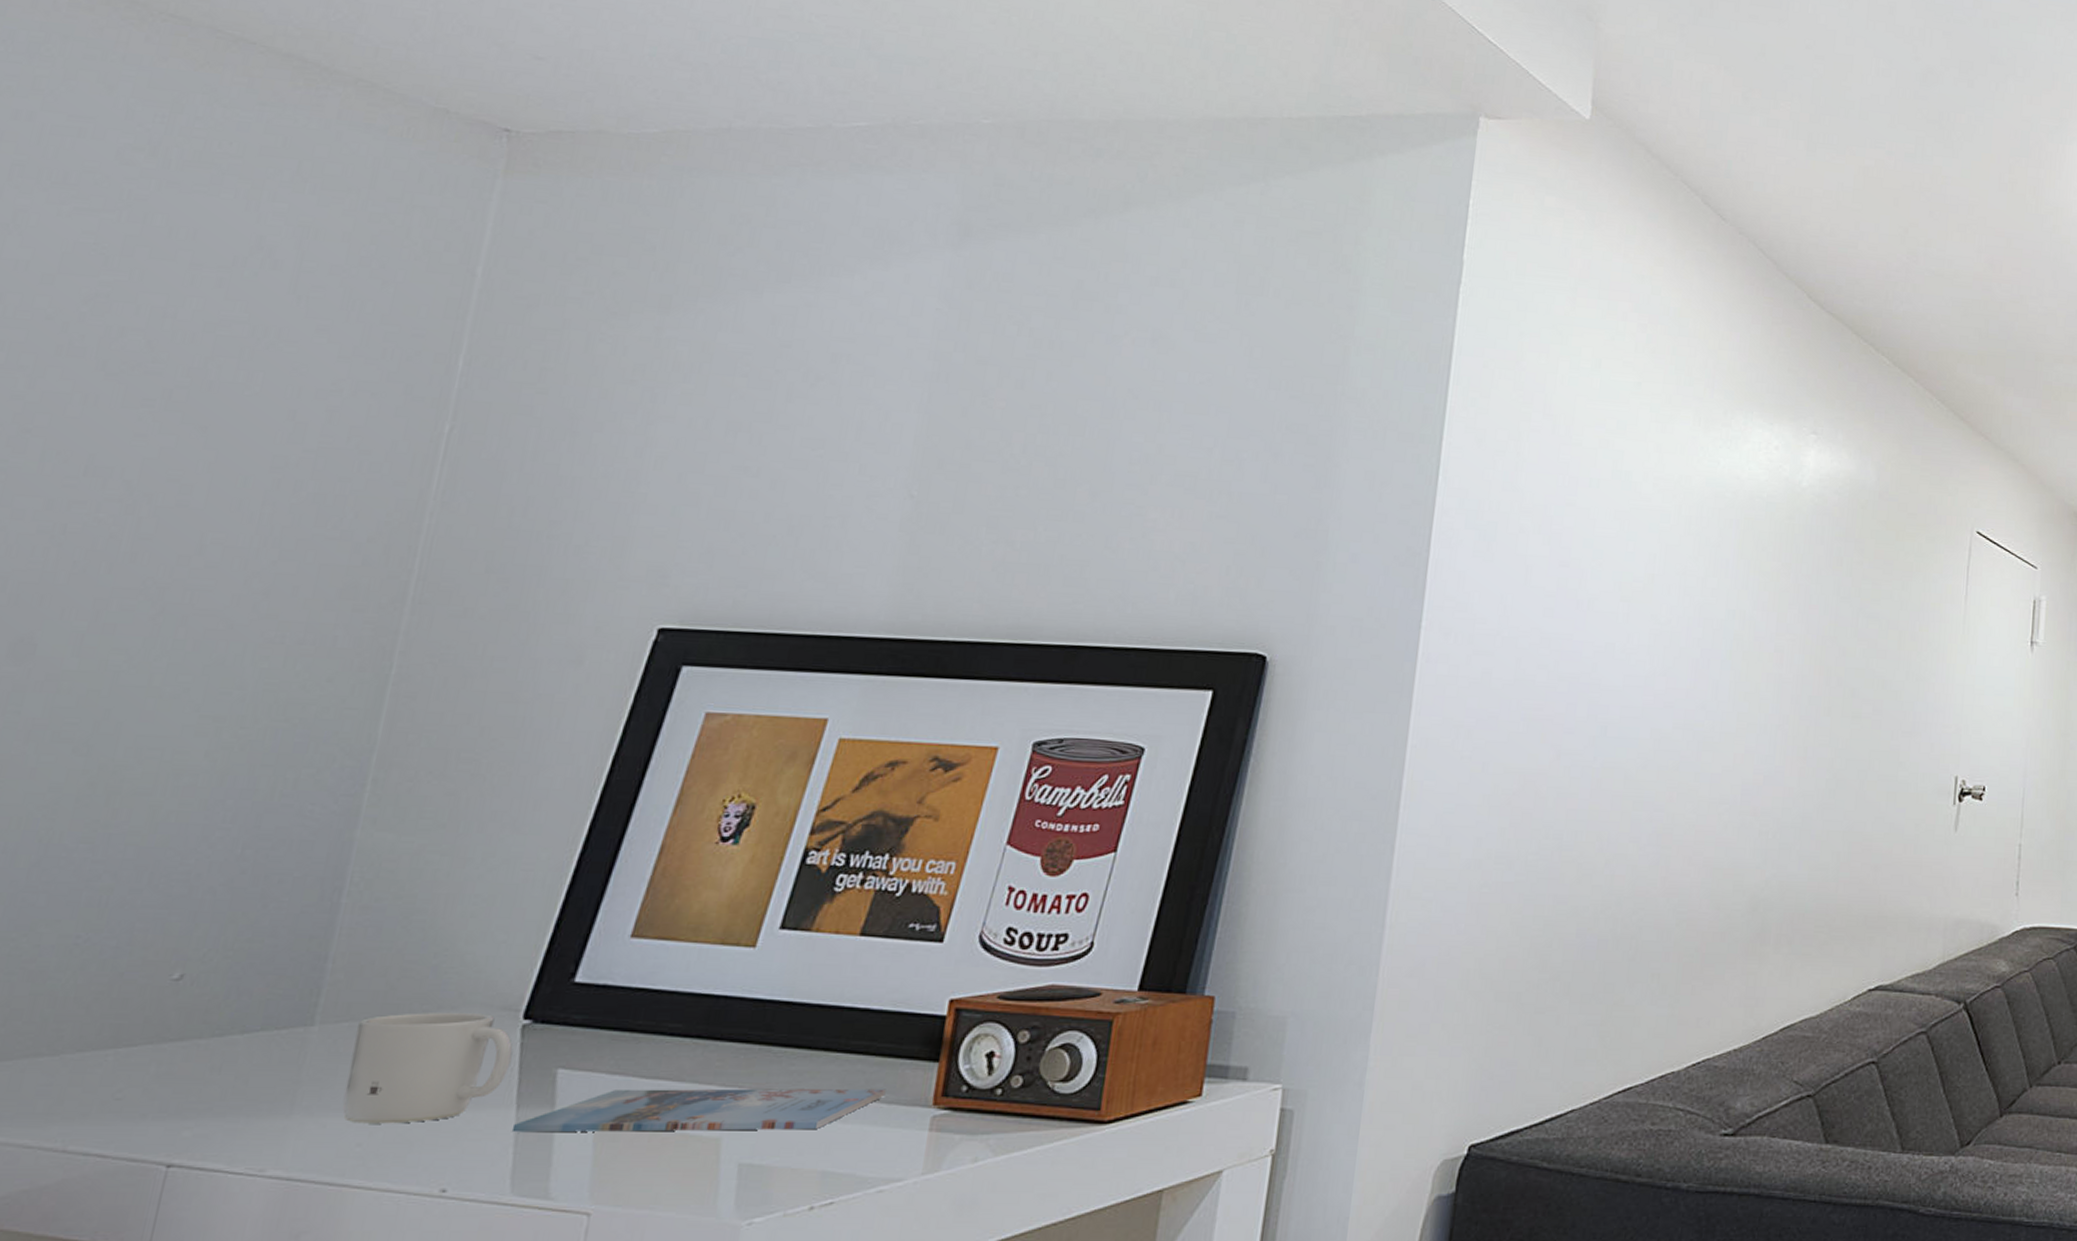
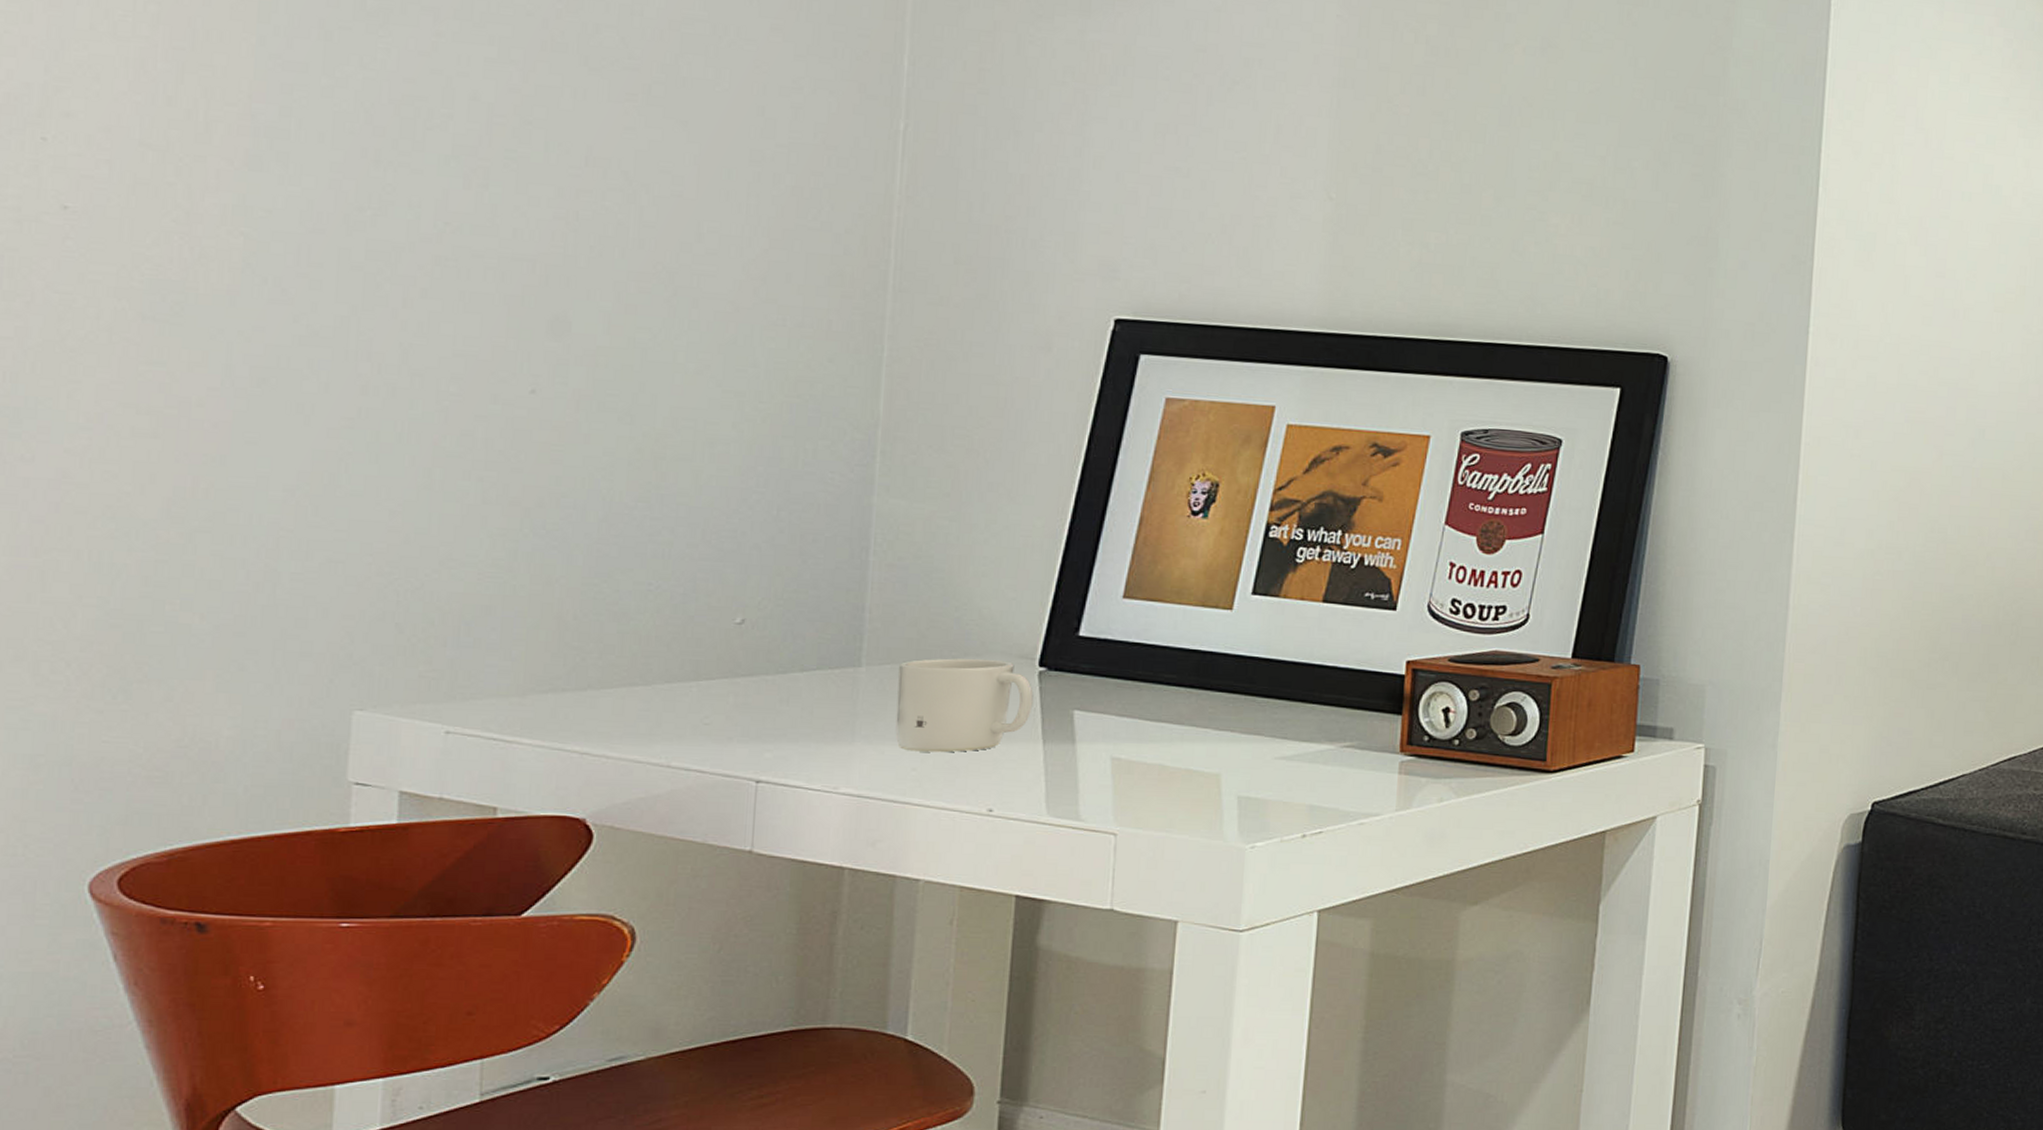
magazine: present [511,1088,886,1133] -> none [1041,729,1358,770]

